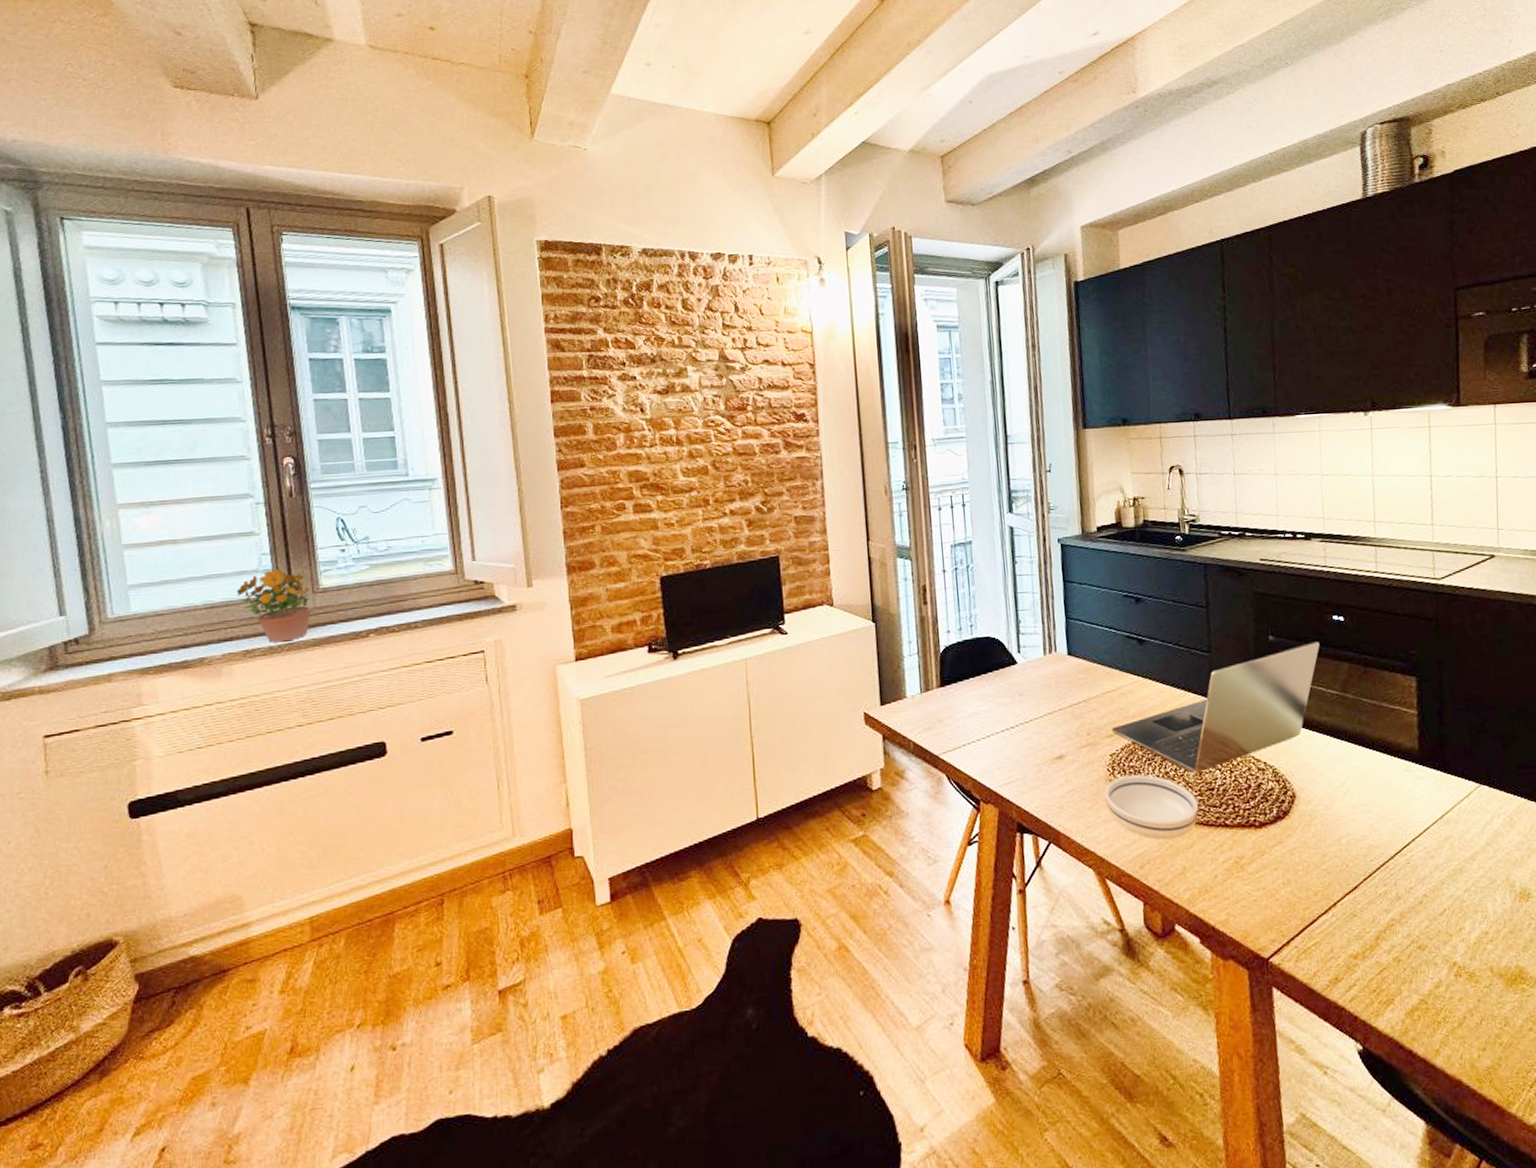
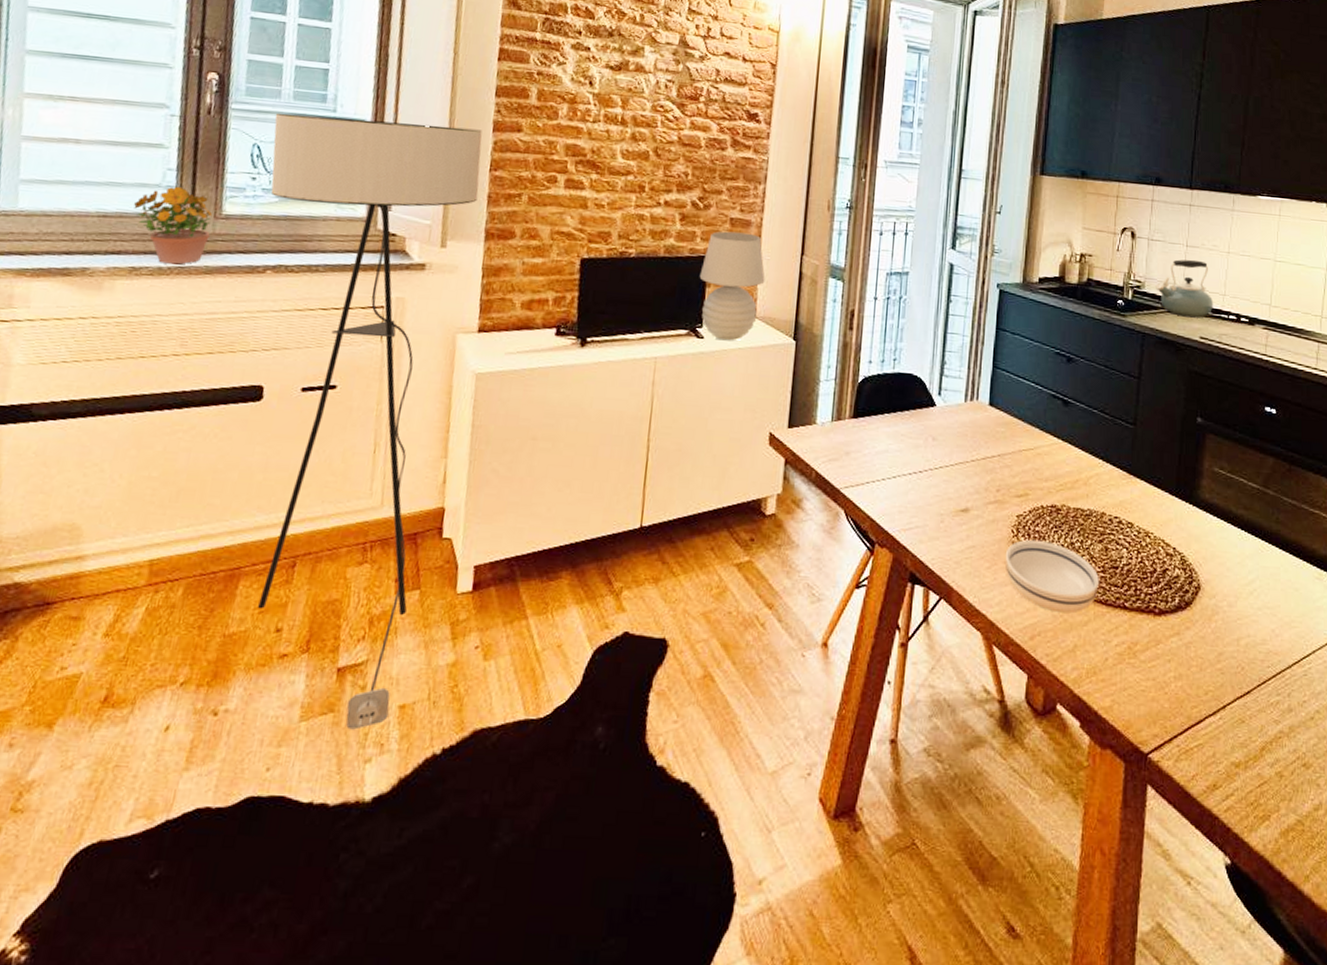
floor lamp: none [352,471,554,1045] -> present [258,112,482,730]
table lamp: none [774,528,837,633] -> present [699,231,765,341]
laptop: present [1111,641,1320,773] -> none [1022,430,1248,549]
kettle: none [1210,486,1269,542] -> present [1156,259,1214,318]

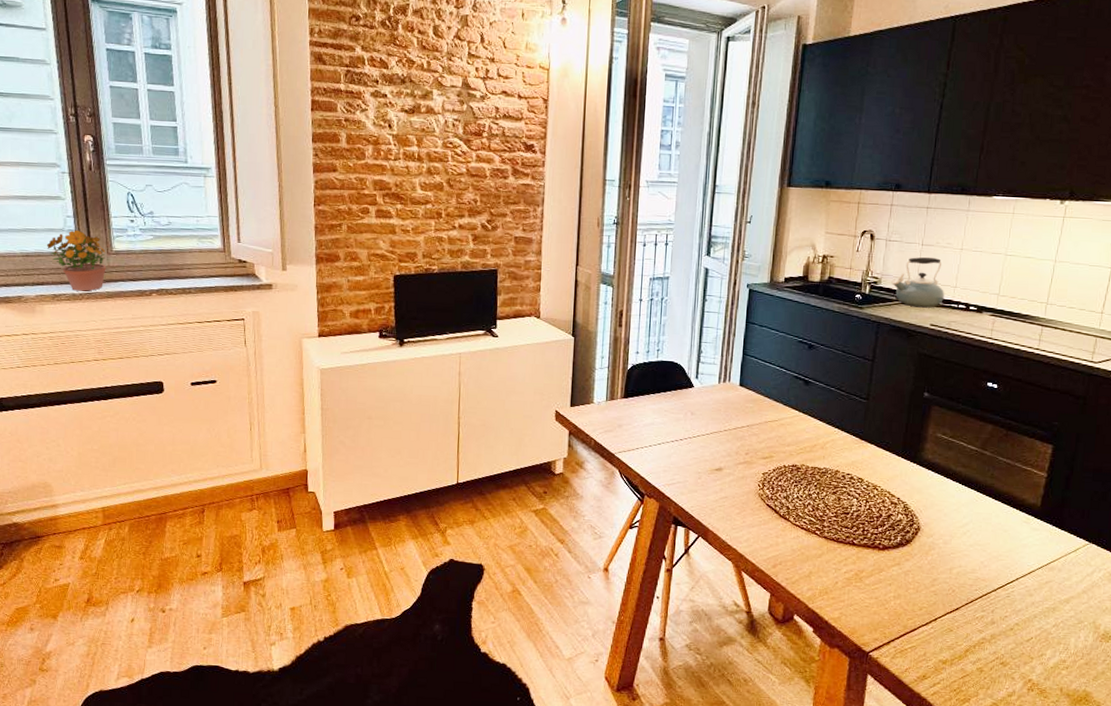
floor lamp: present [258,112,482,730] -> none [141,166,307,624]
table lamp: present [699,231,765,341] -> none [491,248,547,339]
bowl: present [1004,539,1100,614] -> none [752,491,833,548]

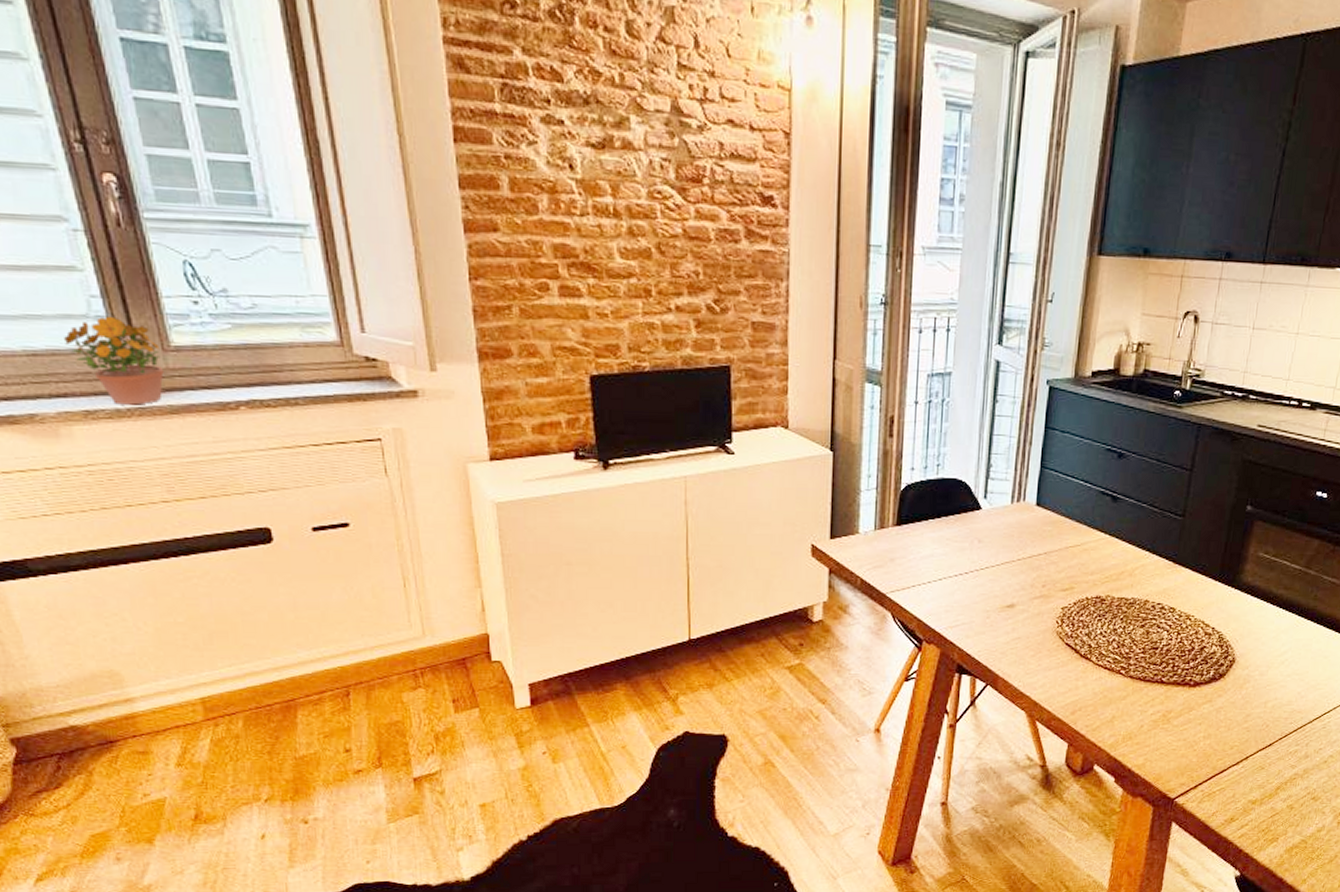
kettle: present [891,257,945,308] -> none [1216,343,1276,406]

